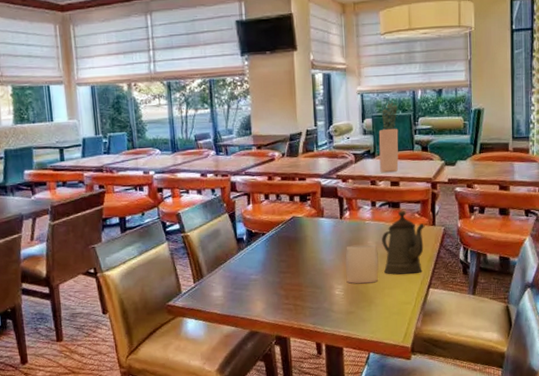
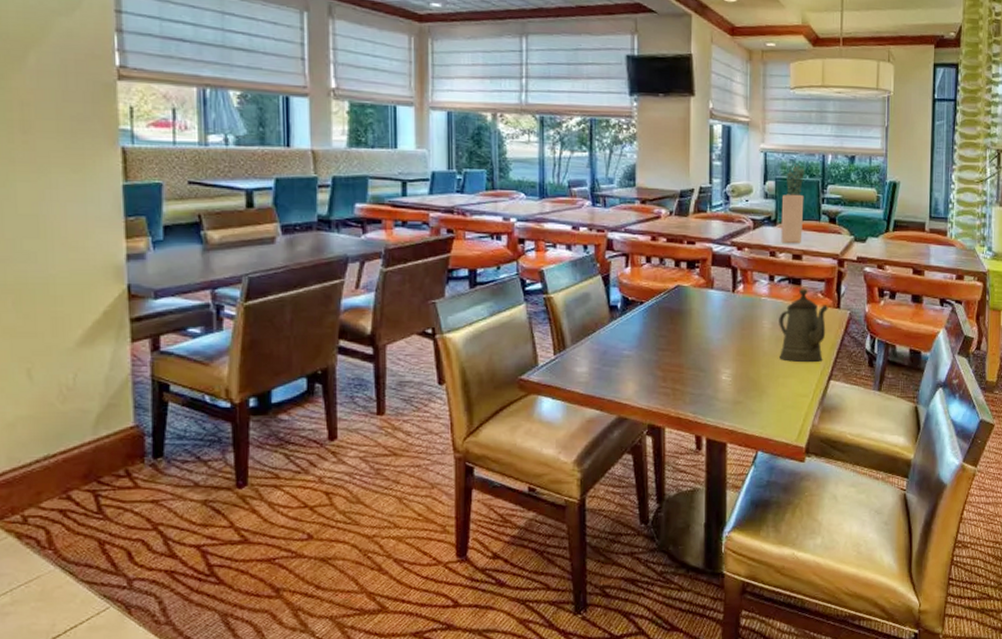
mug: present [345,244,379,284] -> none [735,324,774,370]

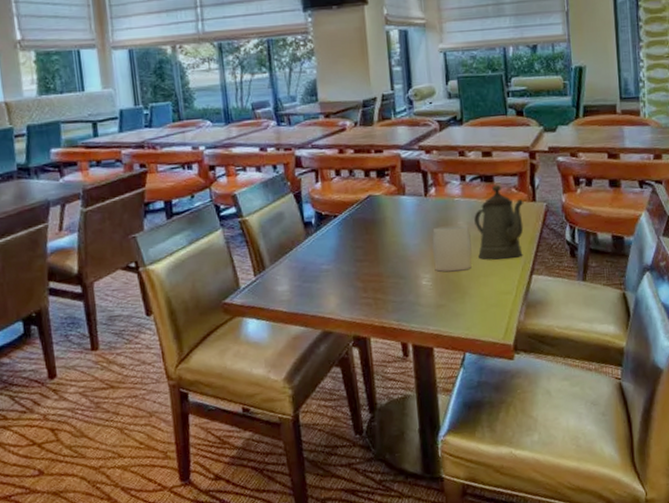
mug: none [735,324,774,370] -> present [432,225,472,273]
vase: present [781,162,805,244] -> none [466,58,491,143]

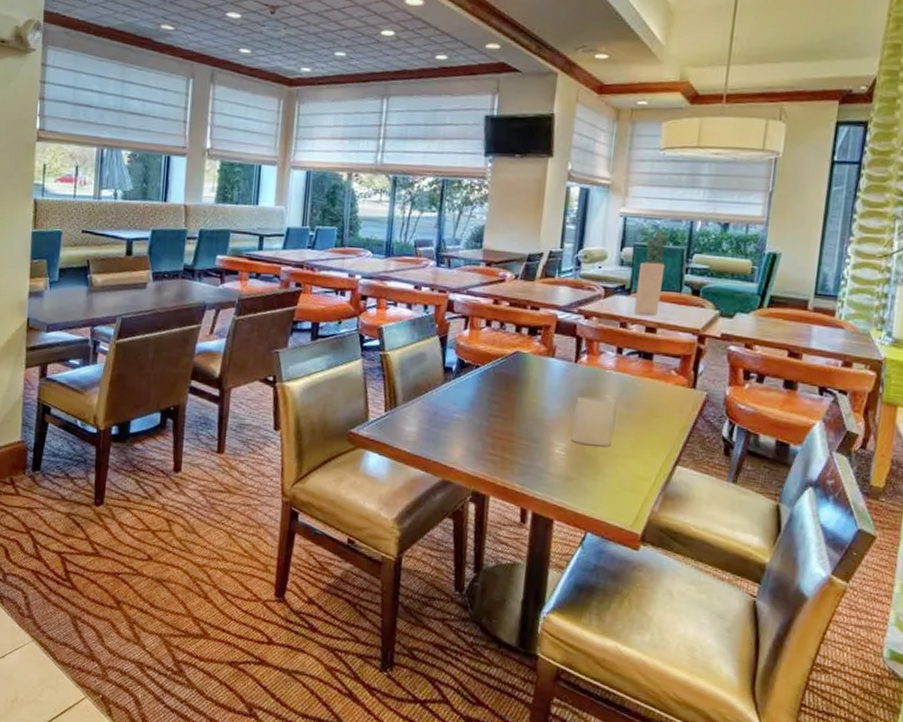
vase: none [466,58,491,143] -> present [634,228,668,316]
coffee pot: present [474,184,524,261] -> none [621,363,682,445]

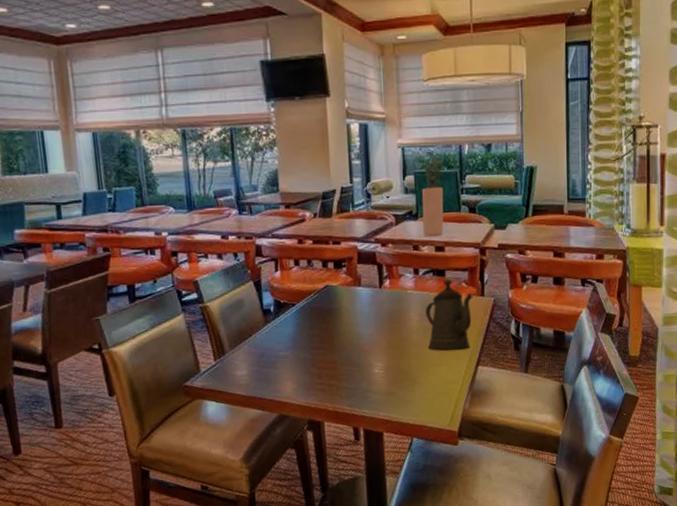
mug: present [571,396,617,447] -> none [385,317,423,362]
coffee pot: none [621,363,682,445] -> present [425,278,473,351]

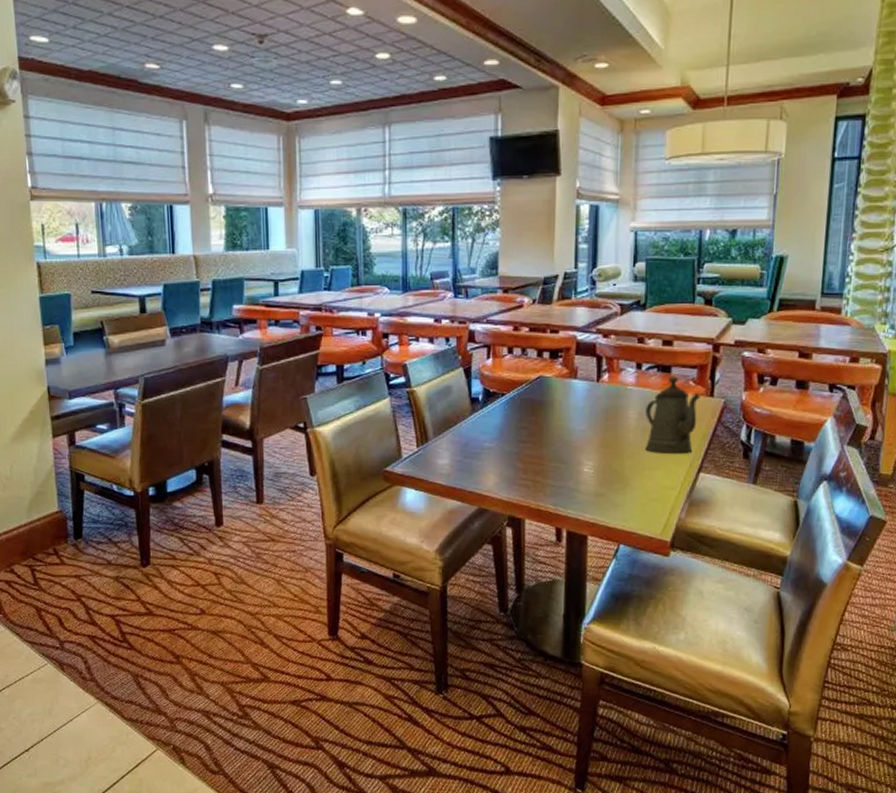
vase: present [421,154,444,237] -> none [650,240,679,329]

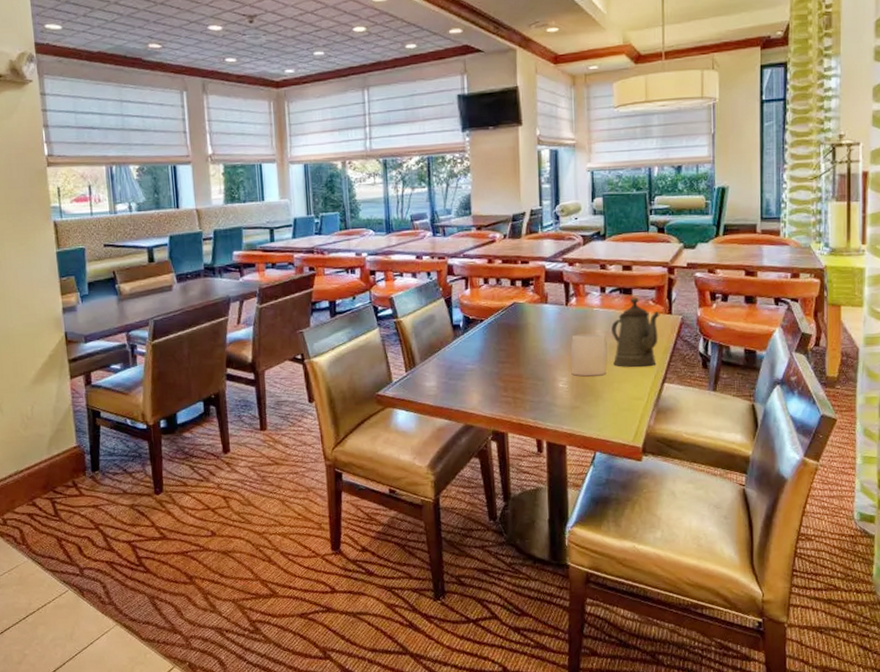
mug: none [598,414,640,462] -> present [570,333,608,377]

